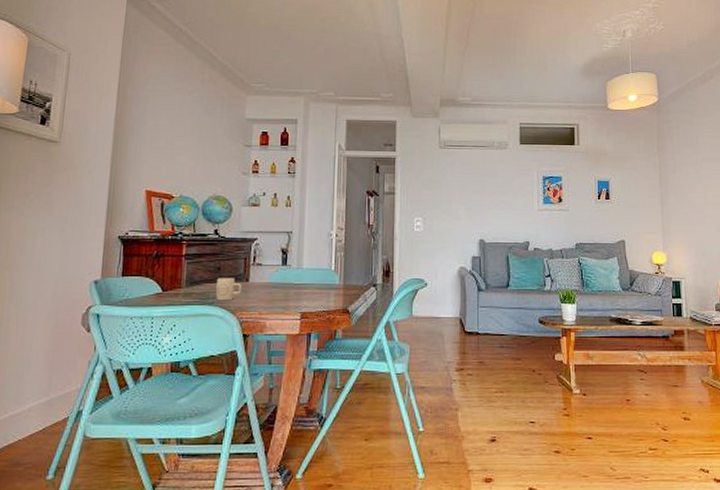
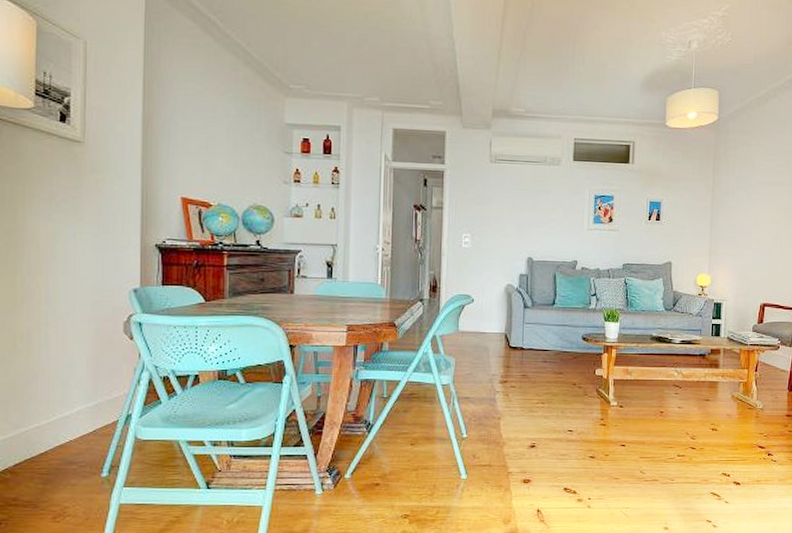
mug: present [215,278,243,301] -> none [259,289,287,312]

